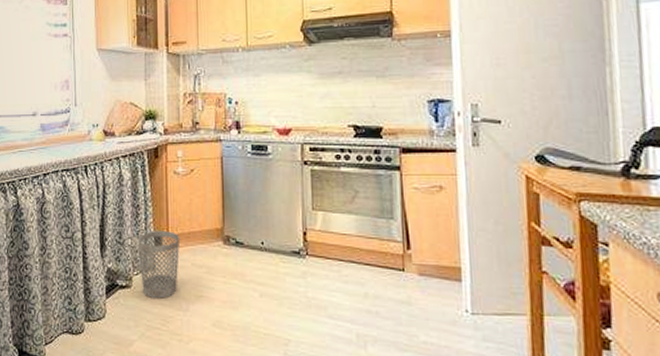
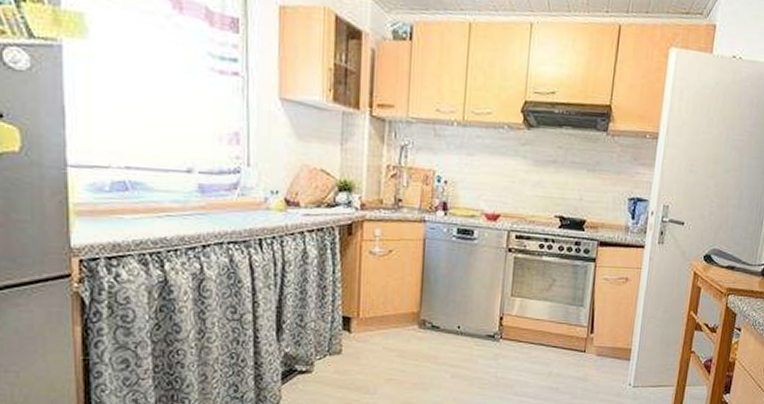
wastebasket: present [137,231,181,299] -> none [322,314,372,383]

